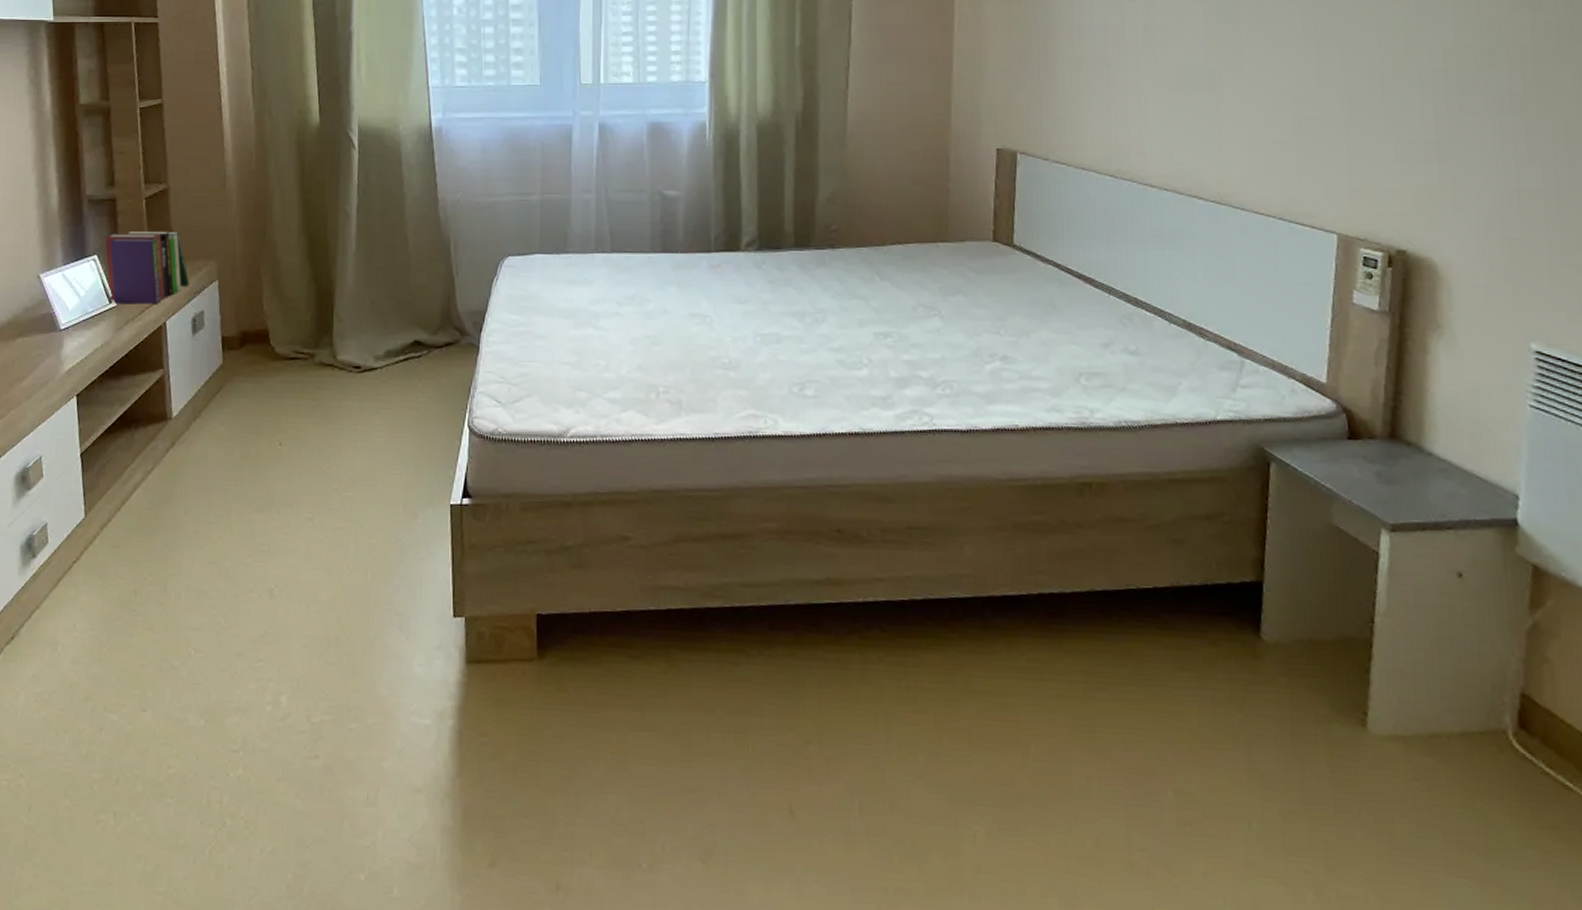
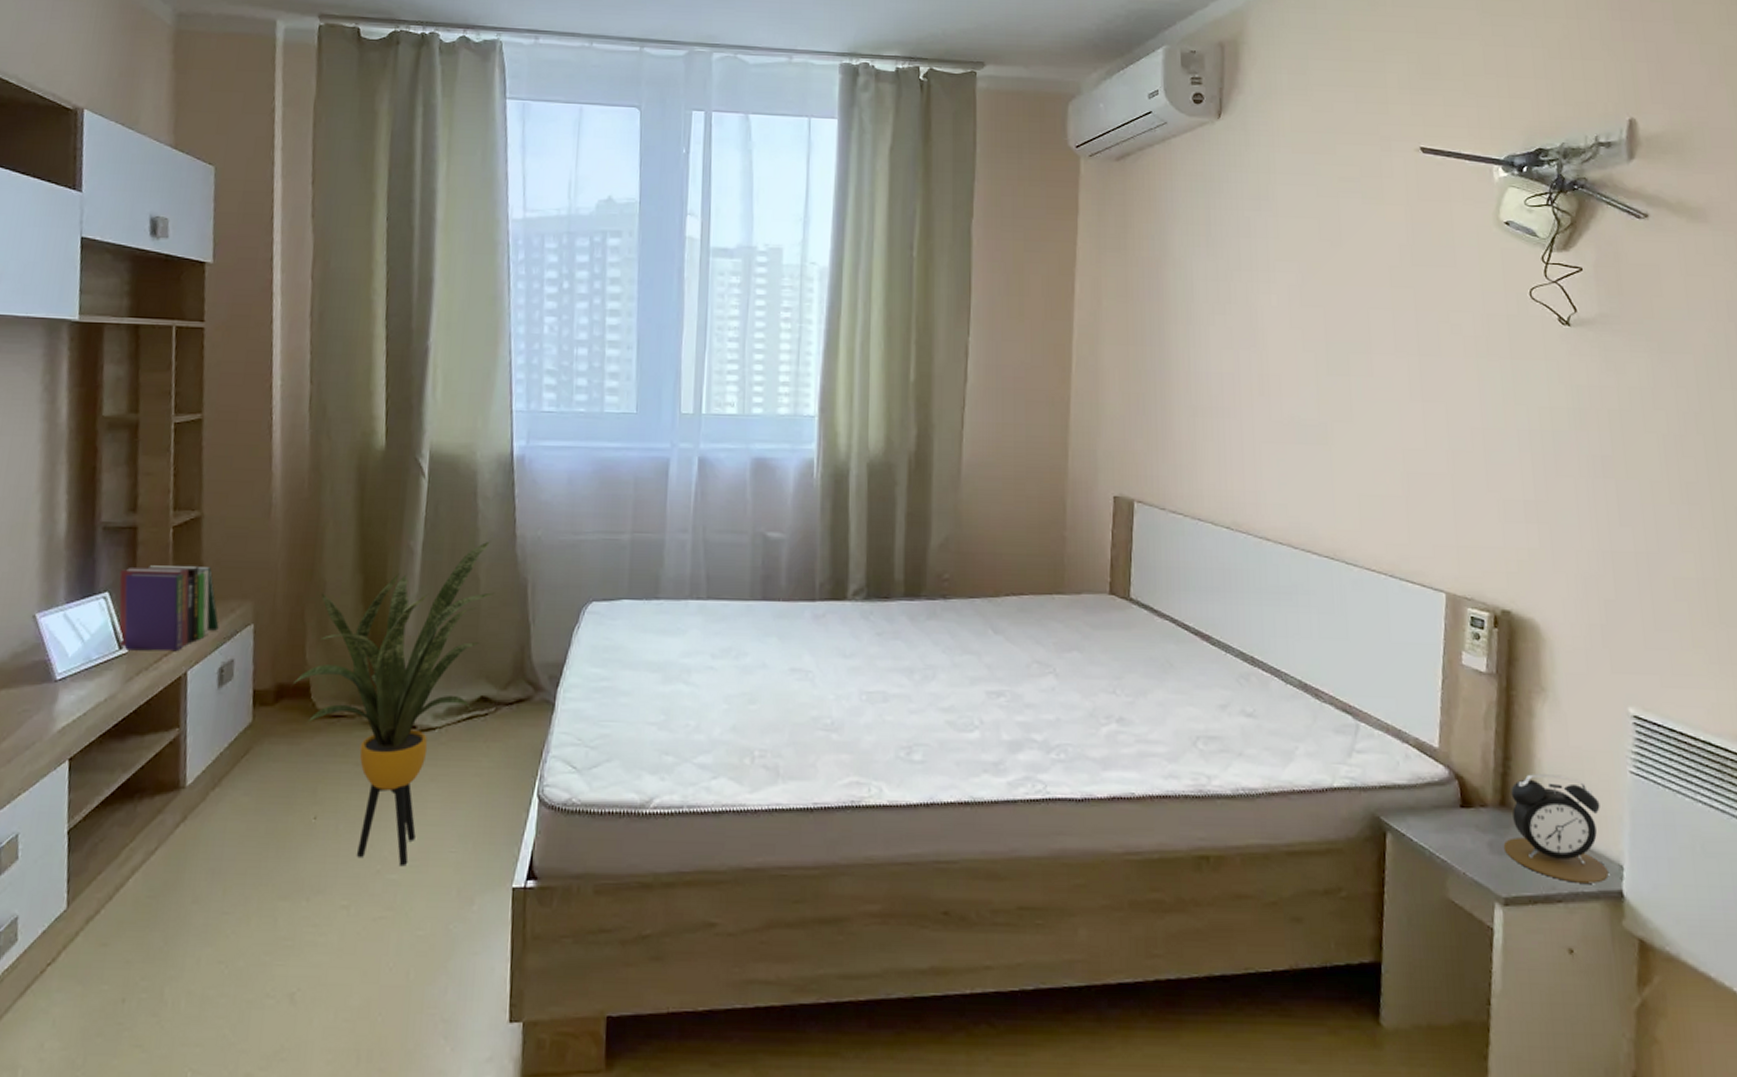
house plant: none [255,204,422,486] -> present [294,541,495,867]
alarm clock: none [1391,407,1503,512] -> present [1503,774,1609,884]

